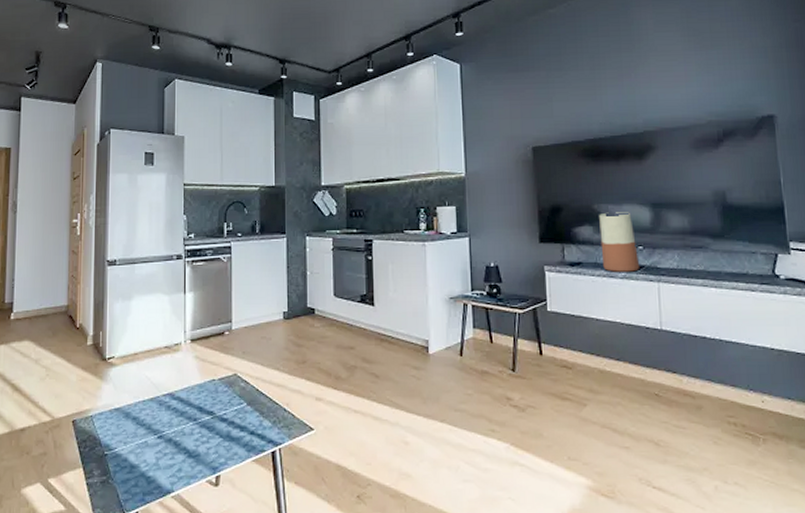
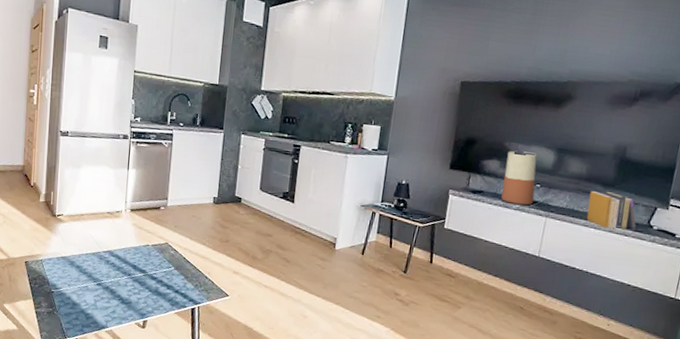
books: none [699,243,762,285] -> present [586,190,637,230]

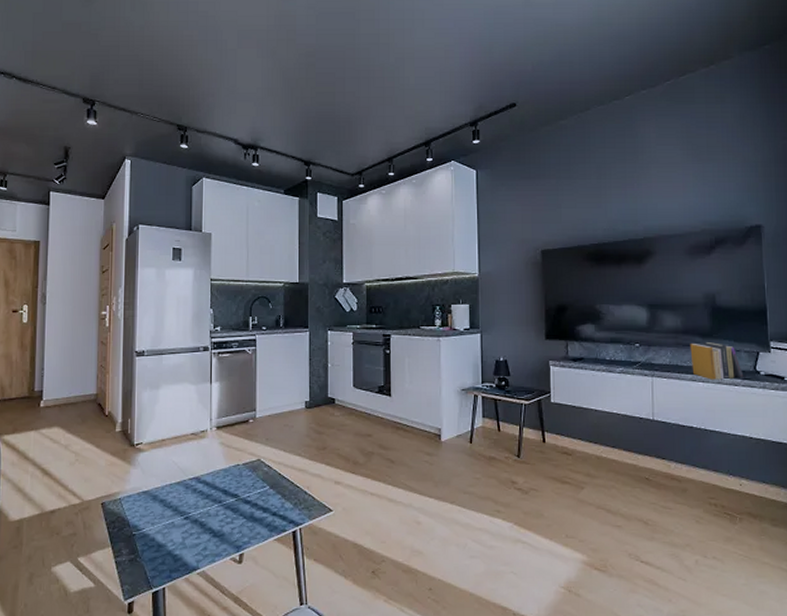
vase: present [501,150,537,206] -> none [601,312,636,368]

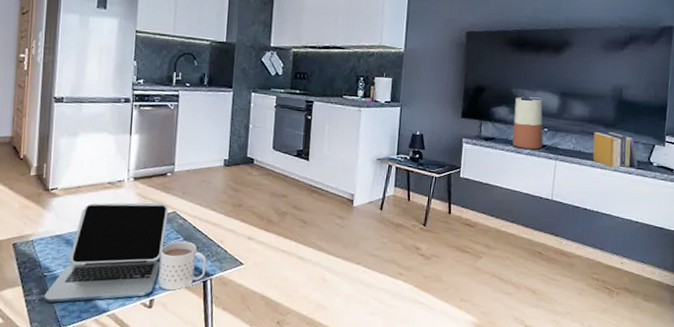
laptop: none [133,451,253,563] -> present [44,202,169,303]
mug: none [247,489,295,543] -> present [158,240,207,291]
vase: none [601,312,636,368] -> present [512,96,543,150]

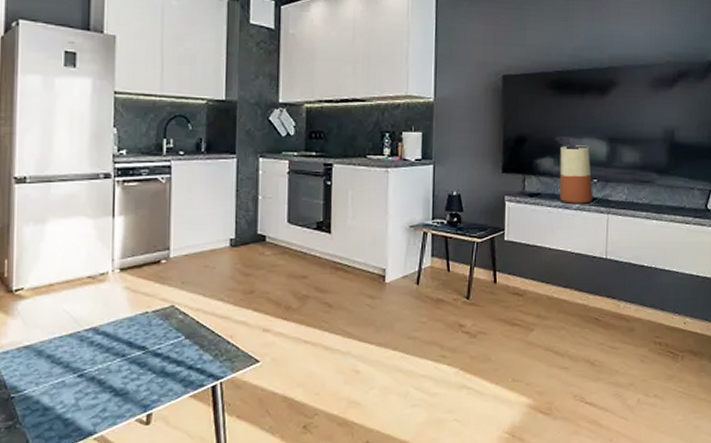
laptop: present [44,202,169,303] -> none [12,297,165,430]
mug: present [158,240,207,291] -> none [156,339,215,401]
books: present [592,131,638,168] -> none [646,178,696,218]

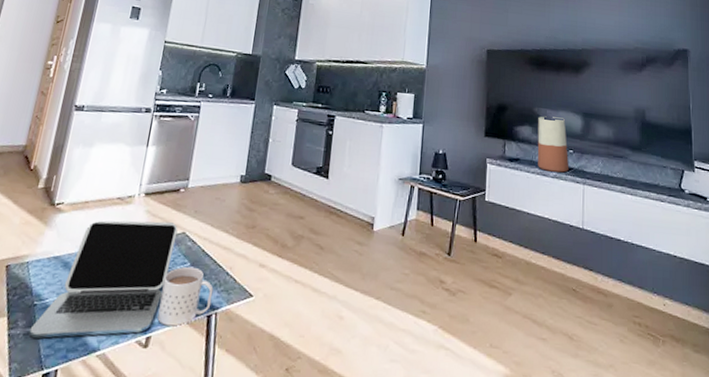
laptop: none [12,297,165,430] -> present [29,220,178,339]
mug: none [156,339,215,401] -> present [157,266,214,327]

